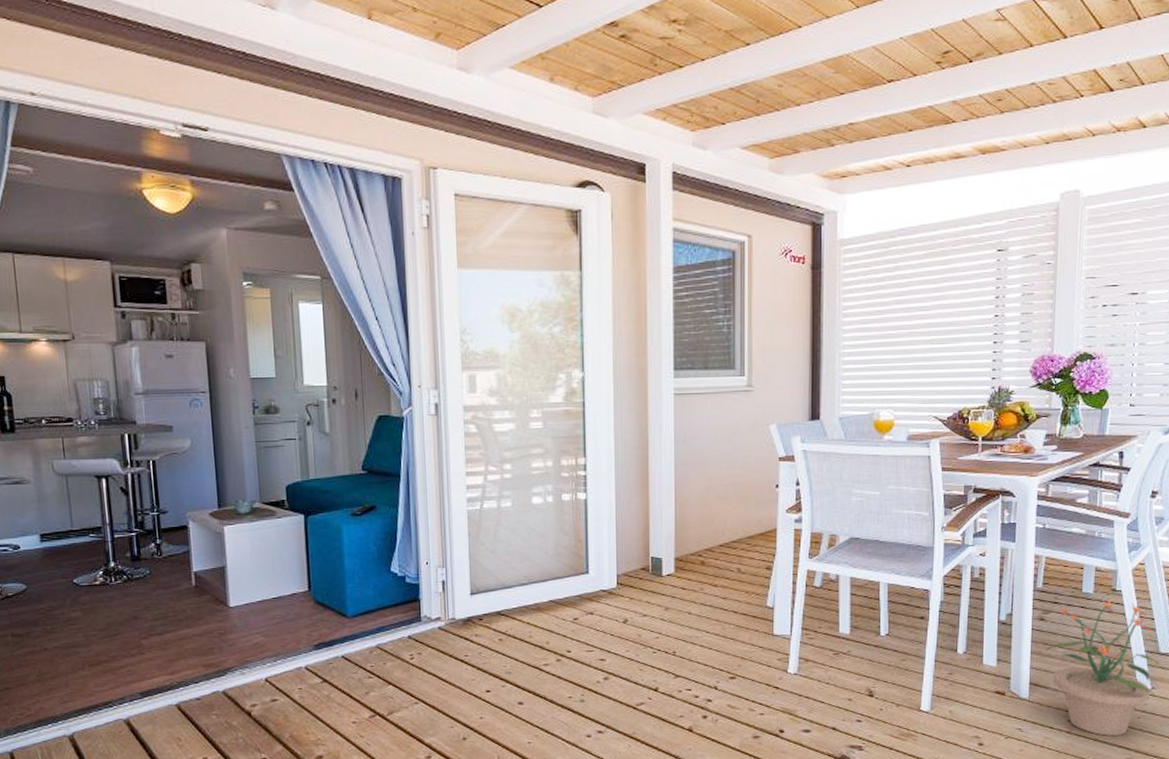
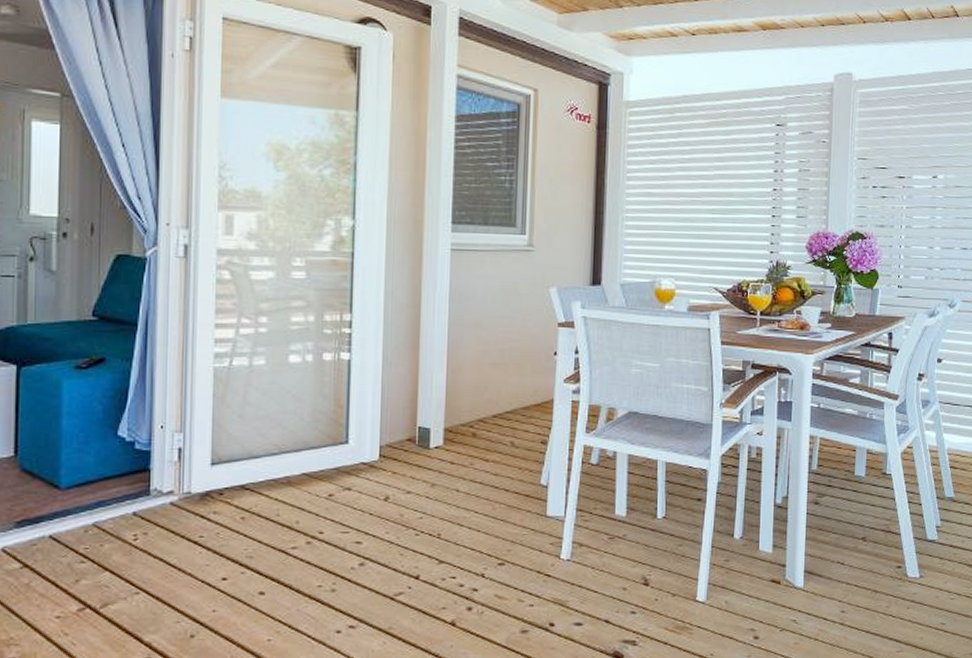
potted plant: present [1045,598,1158,737] -> none [819,482,926,628]

